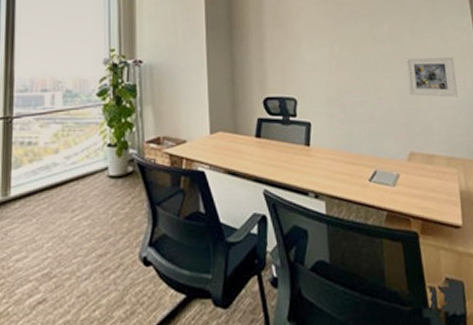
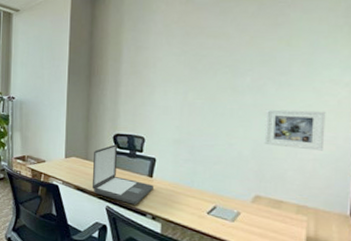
laptop: none [243,111,312,183] -> present [93,144,153,205]

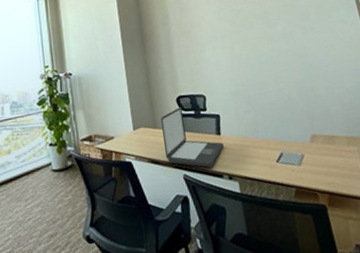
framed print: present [264,109,326,151] -> none [299,47,352,85]

